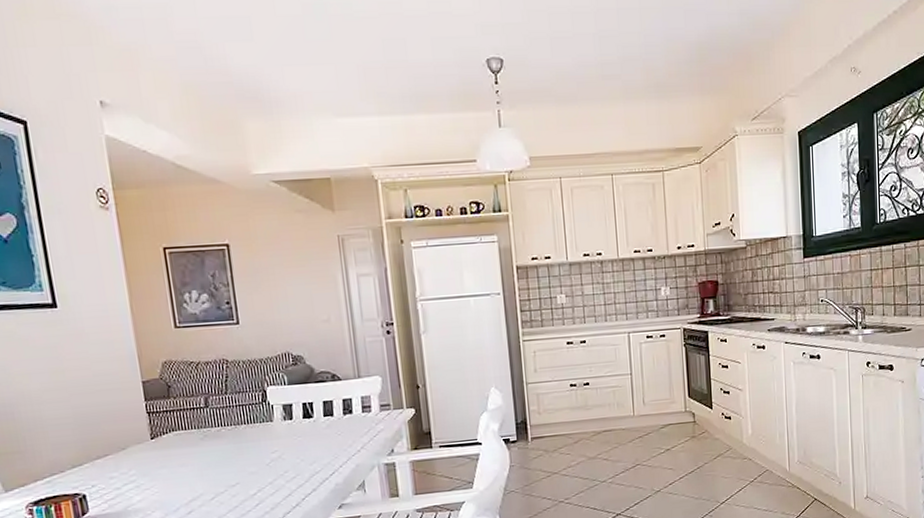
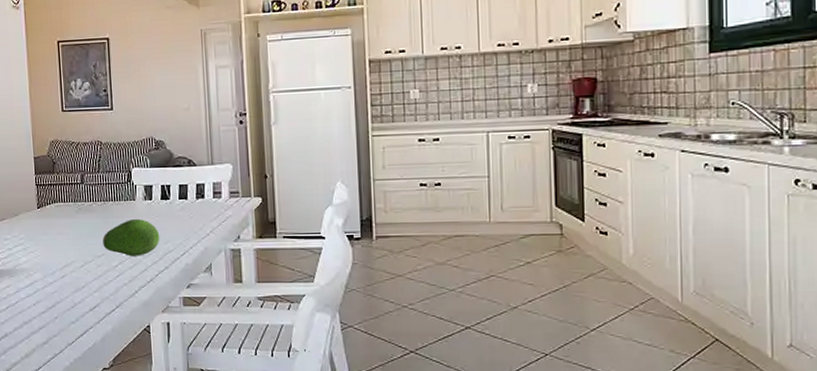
fruit: none [236,441,305,483] -> present [103,219,160,257]

